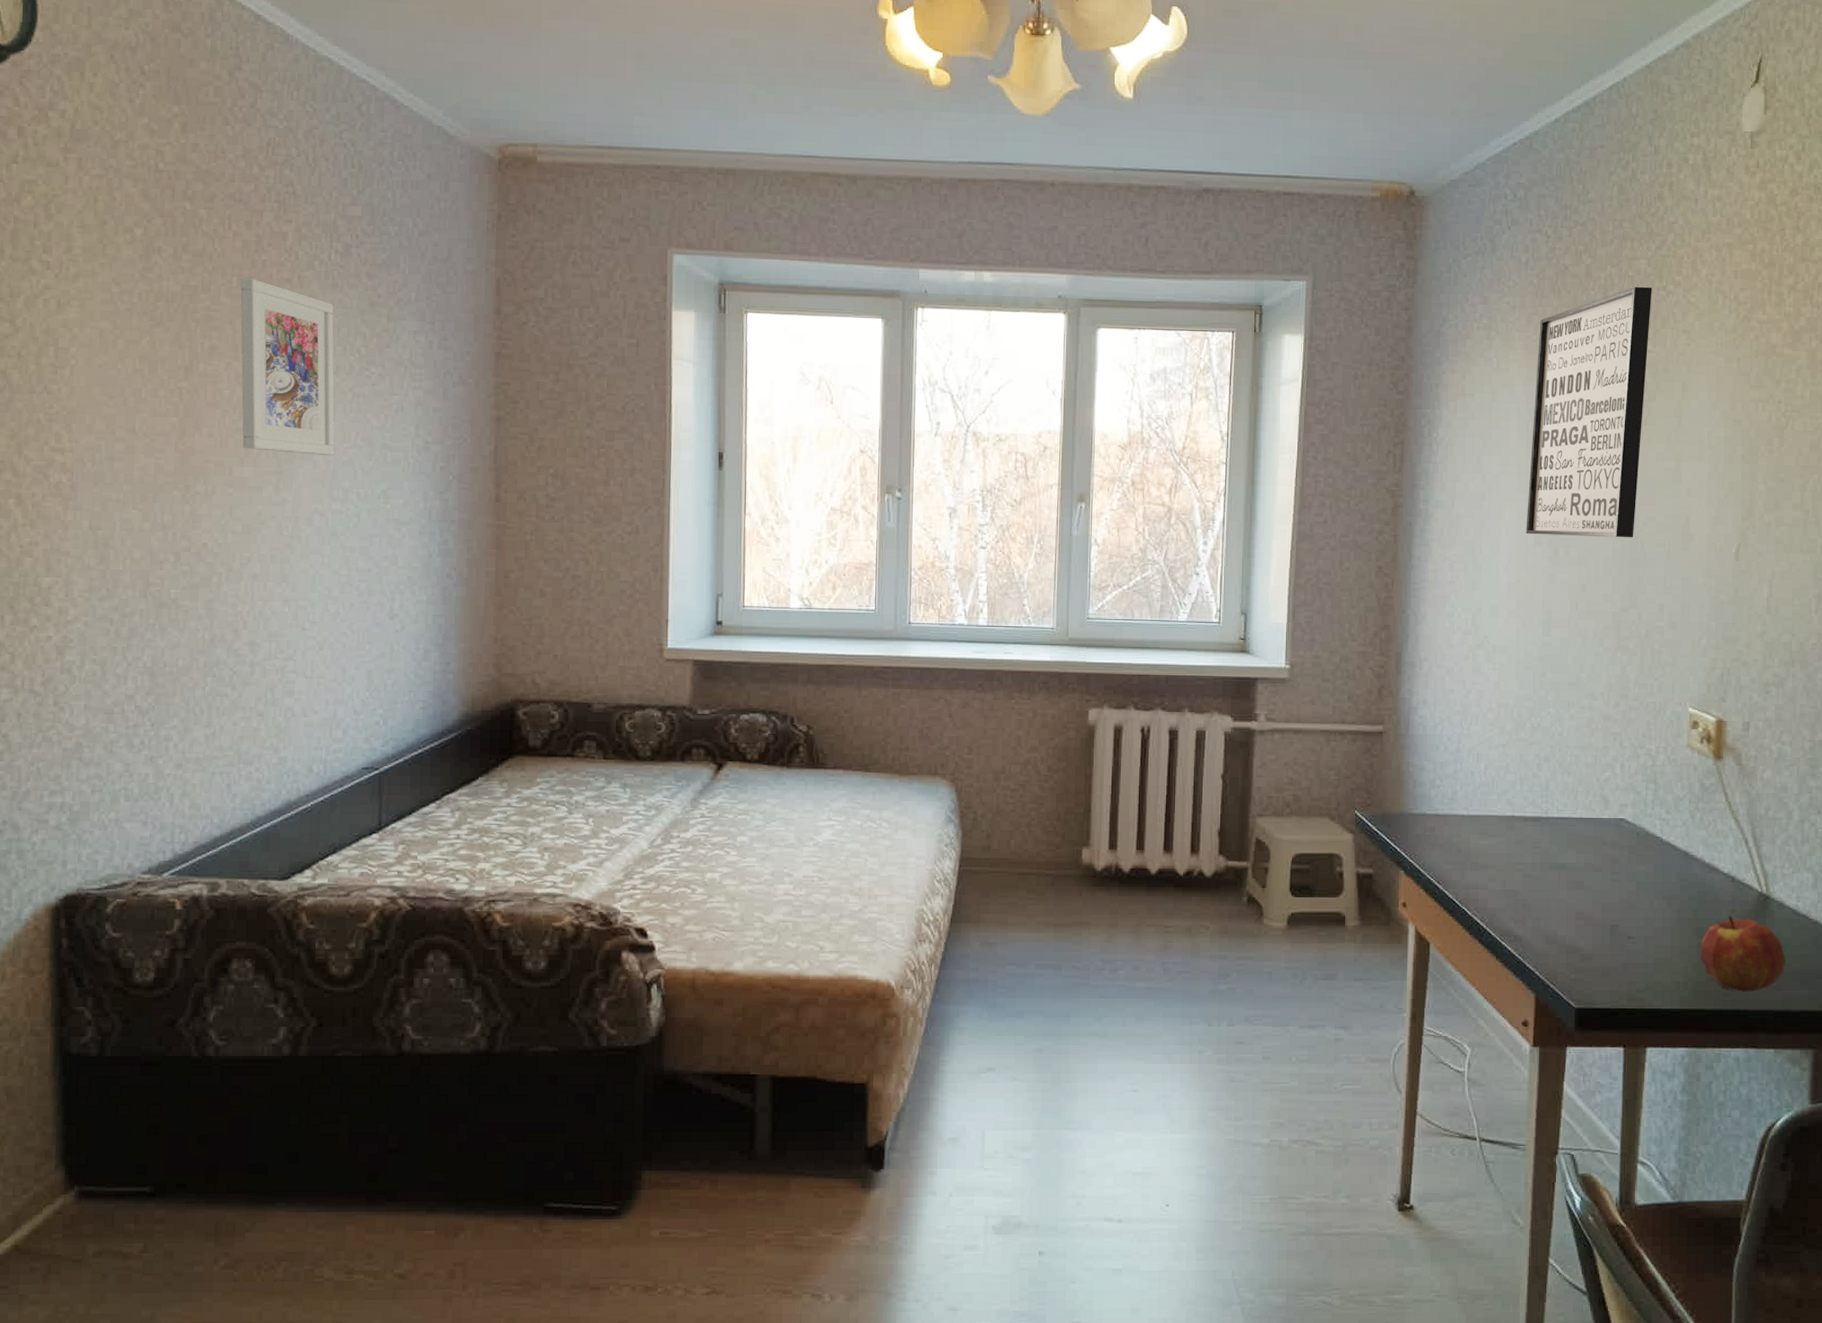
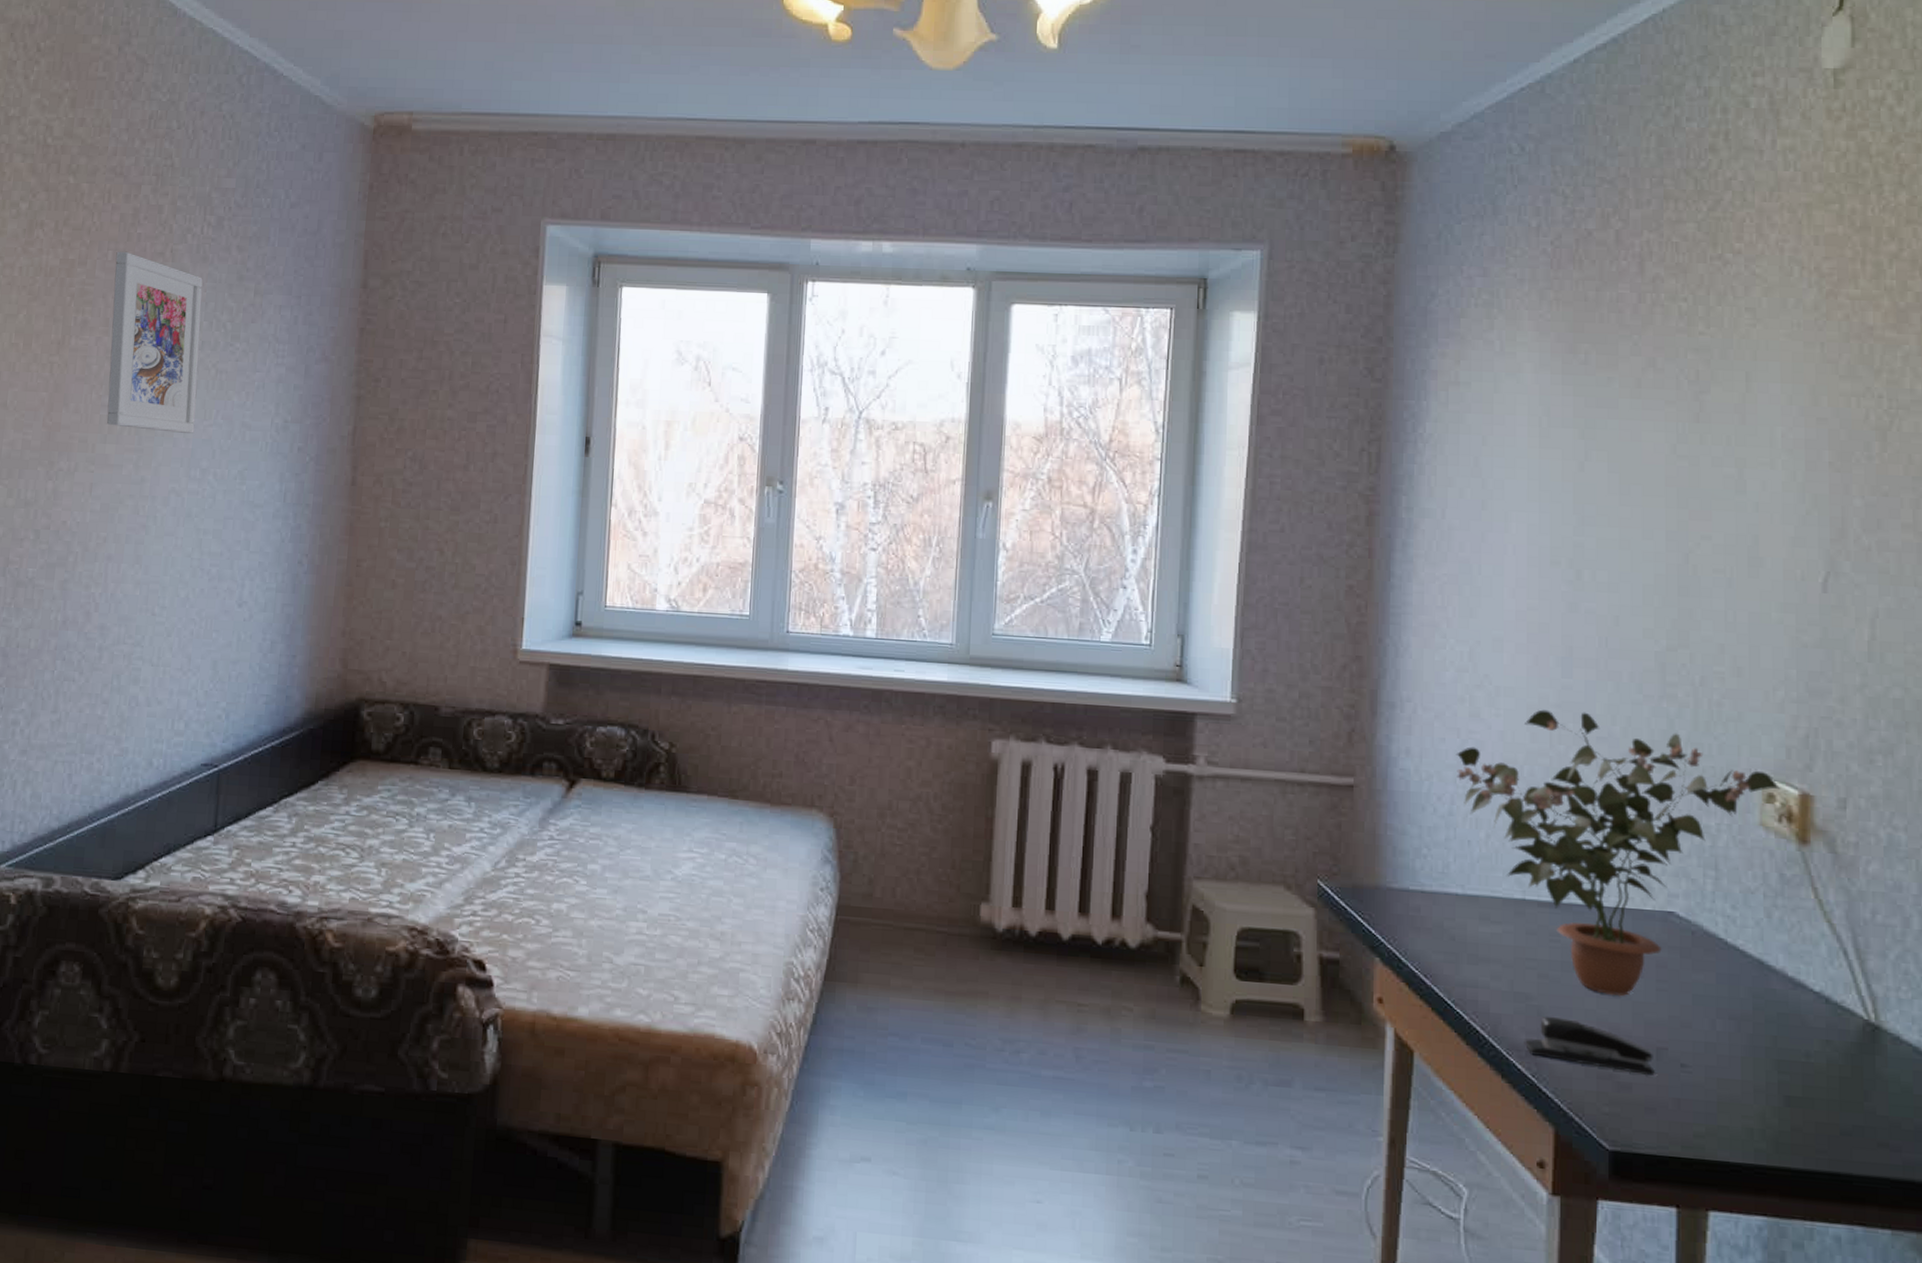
potted plant: none [1462,662,1702,887] -> present [1455,709,1780,996]
stapler: none [1513,907,1609,947] -> present [1524,1016,1655,1075]
wall art: present [1526,286,1652,538] -> none [1538,255,1704,561]
apple: present [1700,915,1786,992] -> none [1782,1047,1906,1151]

